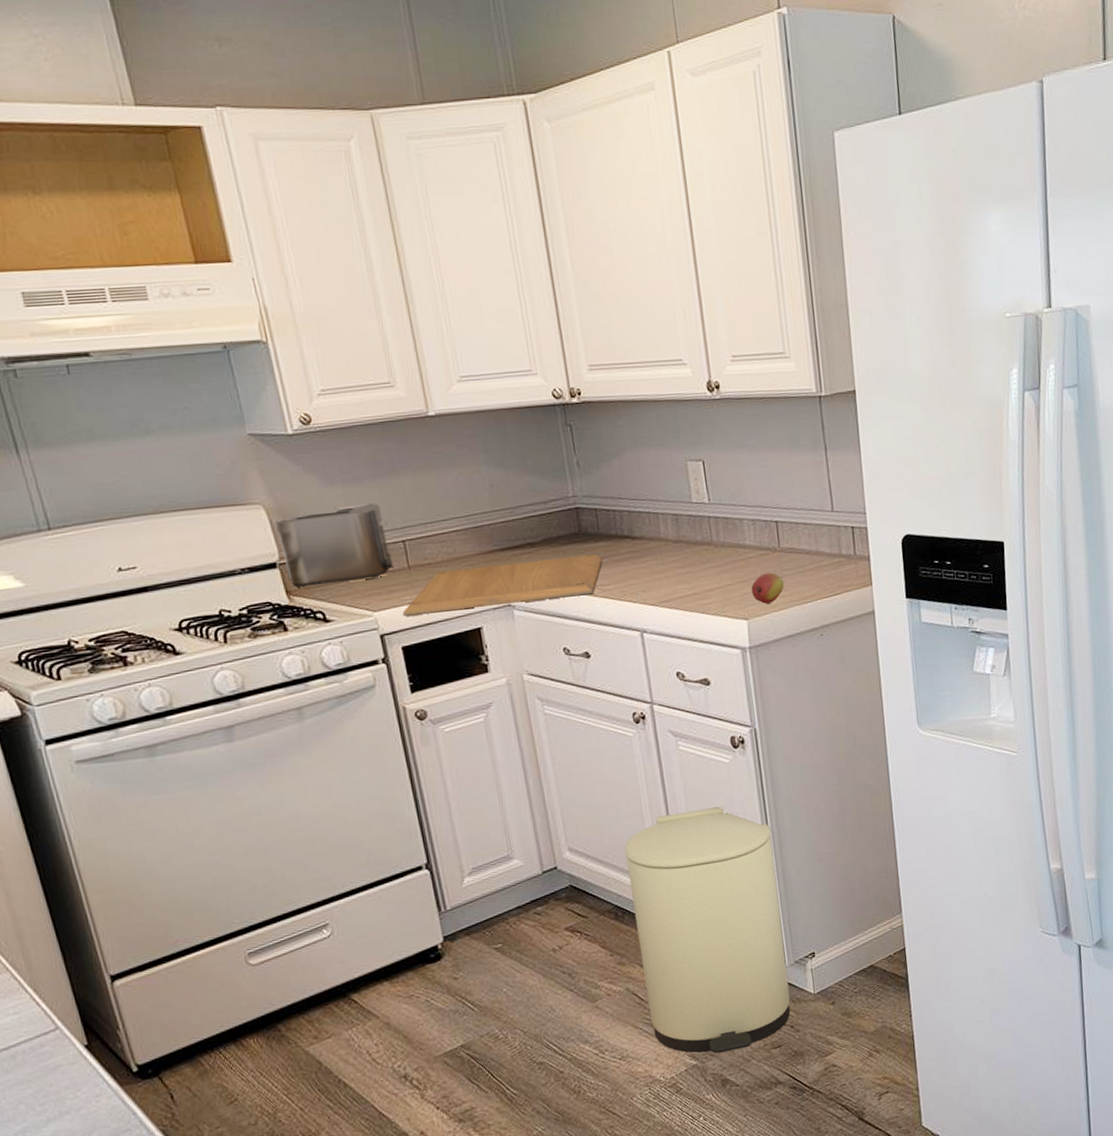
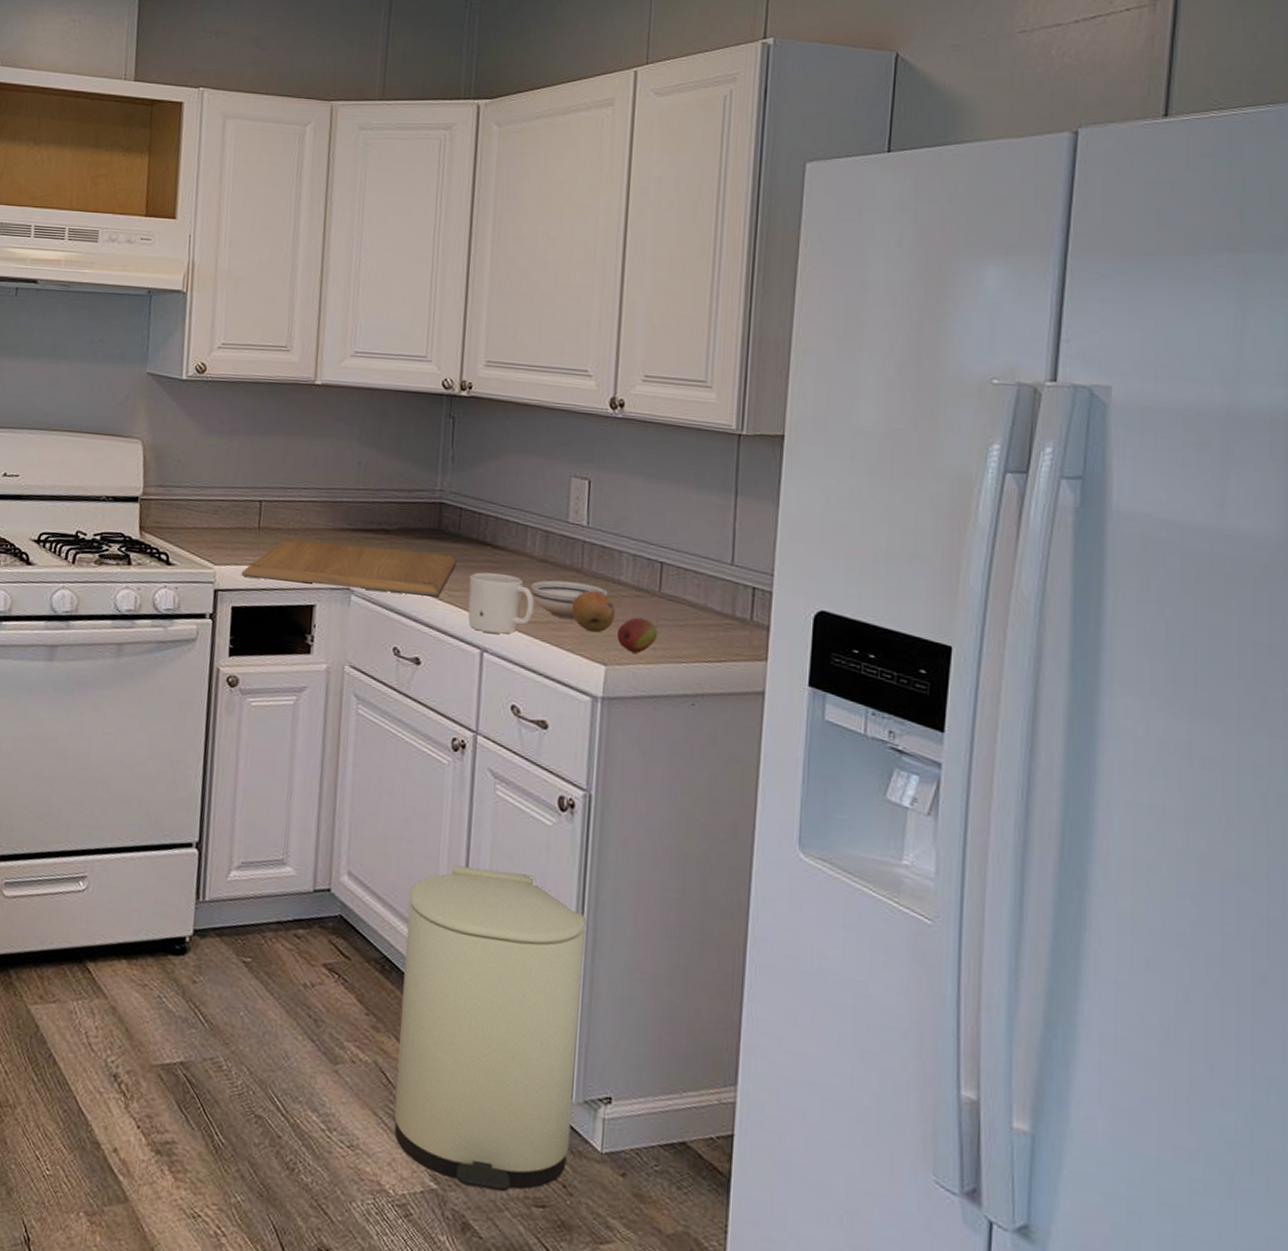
toaster: present [276,503,393,589] -> none [146,455,251,532]
mug: none [616,560,679,616] -> present [467,572,535,634]
bowl: none [671,553,738,589] -> present [530,580,608,619]
fruit: none [709,558,748,595] -> present [572,590,616,633]

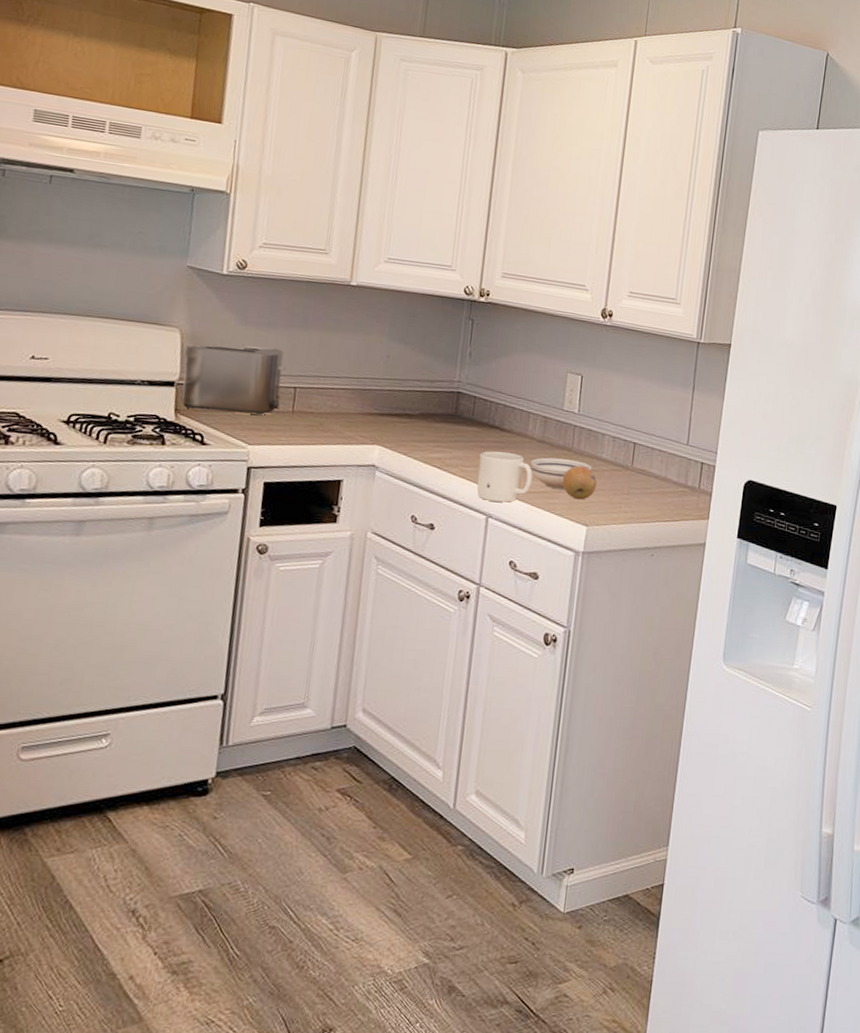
toaster: none [146,455,251,532] -> present [182,343,286,415]
chopping board: present [240,538,457,597] -> none [273,421,470,472]
pedal bin: present [394,865,585,1192] -> none [394,696,561,957]
fruit: present [617,617,658,654] -> none [597,487,629,516]

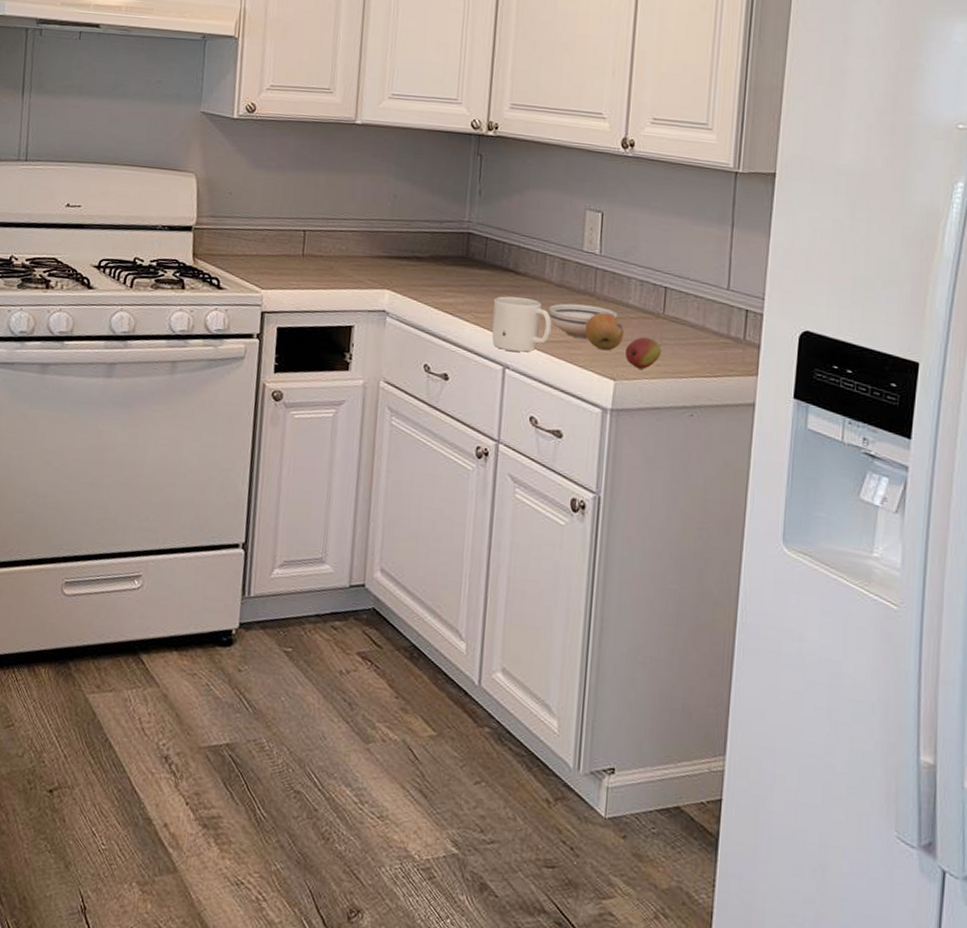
toaster: present [182,343,286,415] -> none [199,188,296,259]
fruit: none [597,487,629,516] -> present [625,337,662,369]

